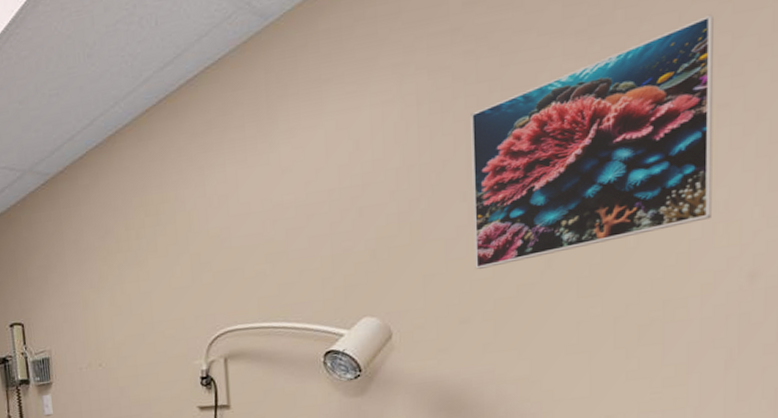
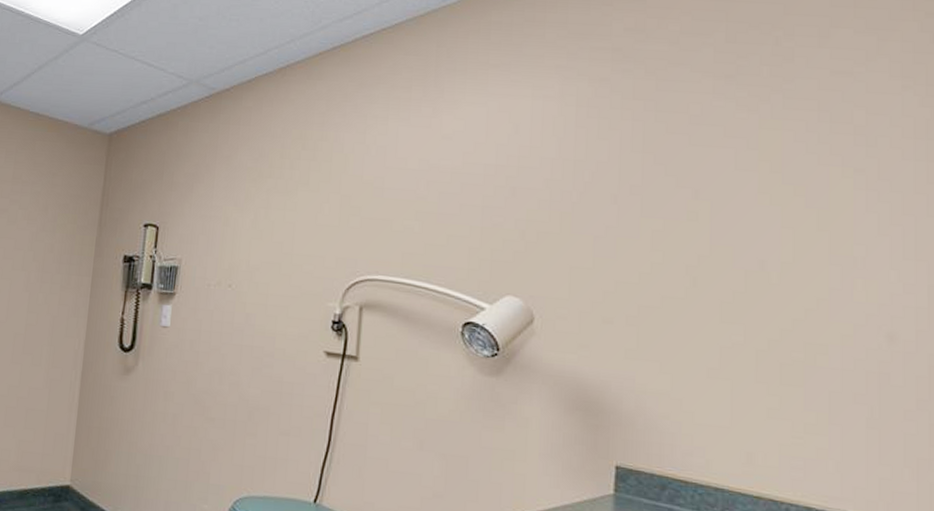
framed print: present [471,14,714,269] -> none [621,88,850,273]

